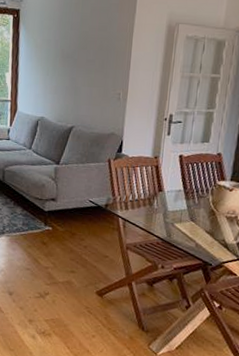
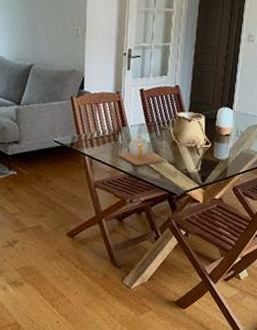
teapot: none [152,200,201,232] -> present [118,134,164,166]

